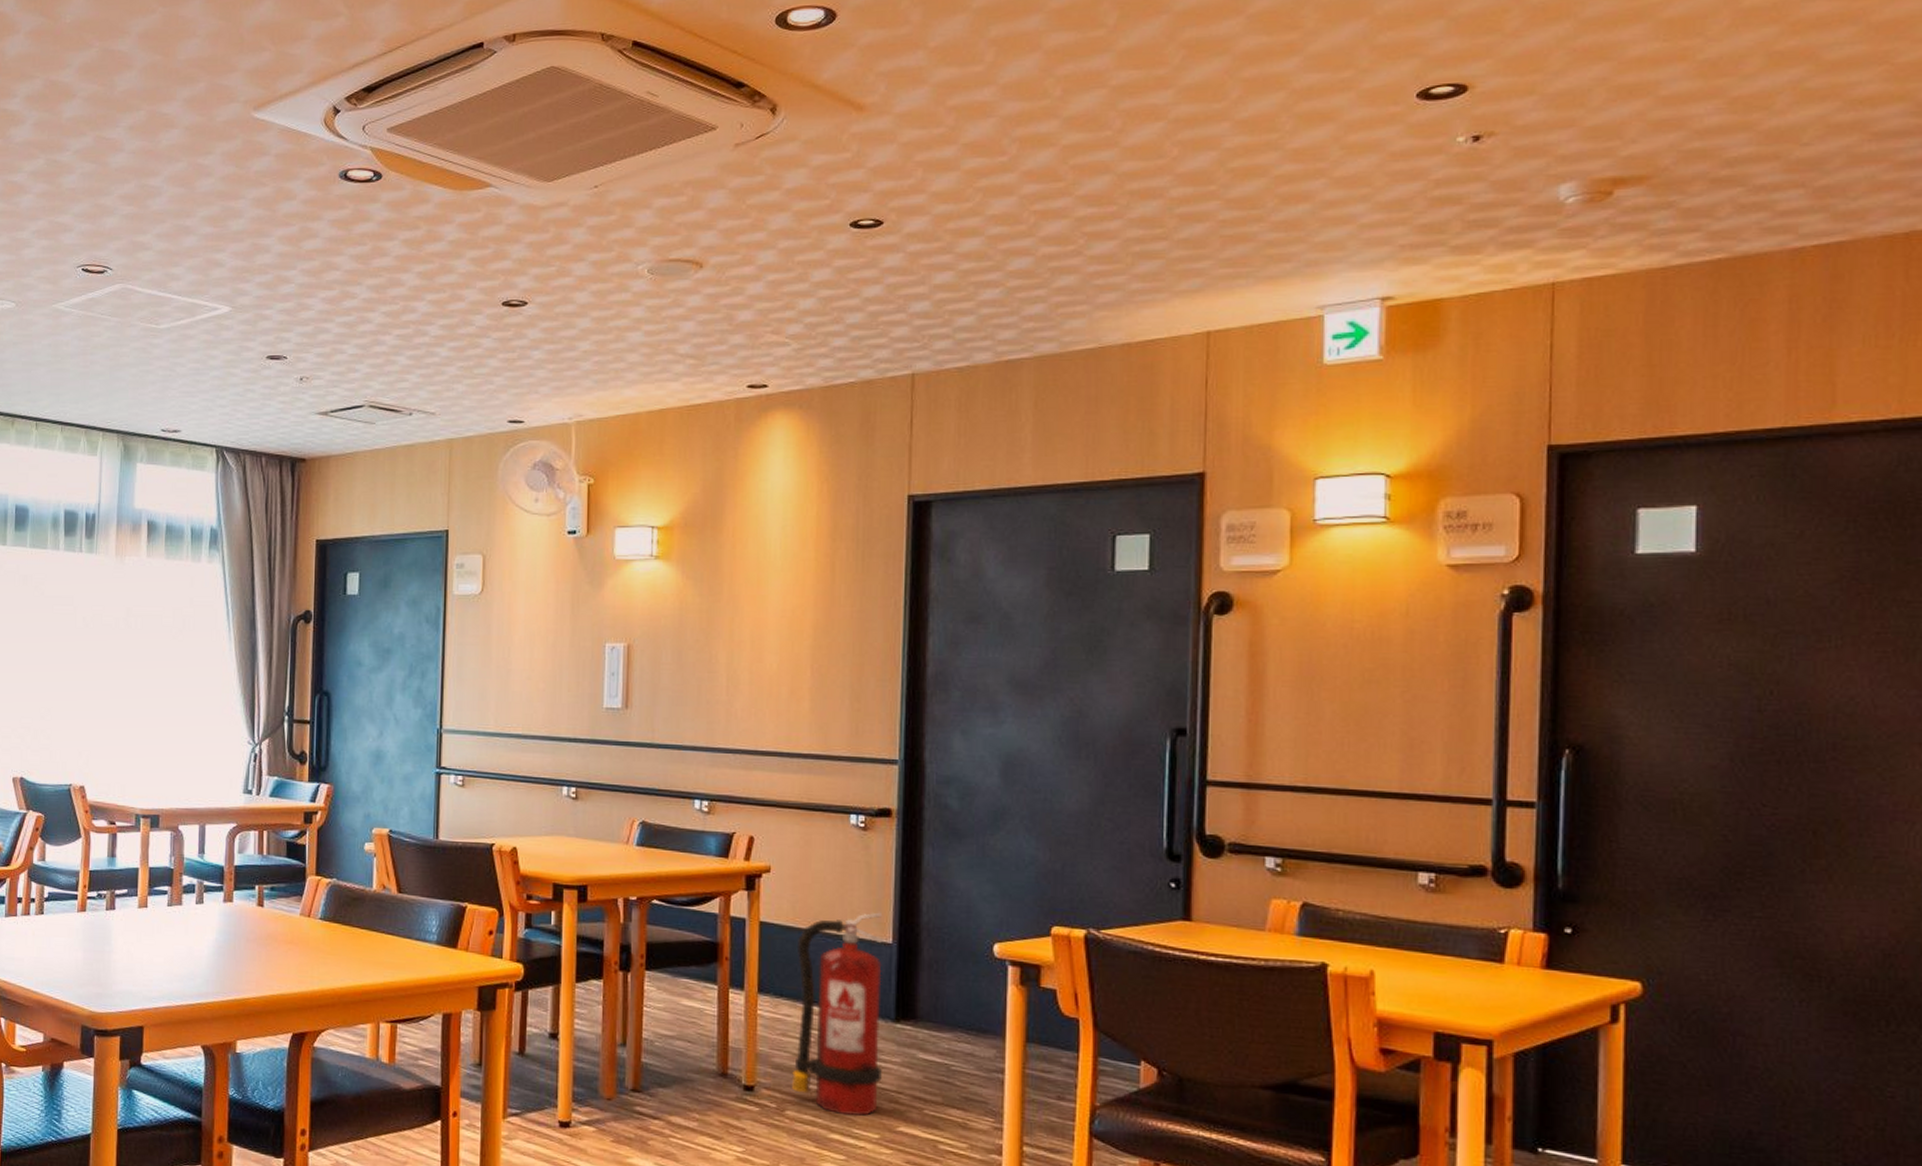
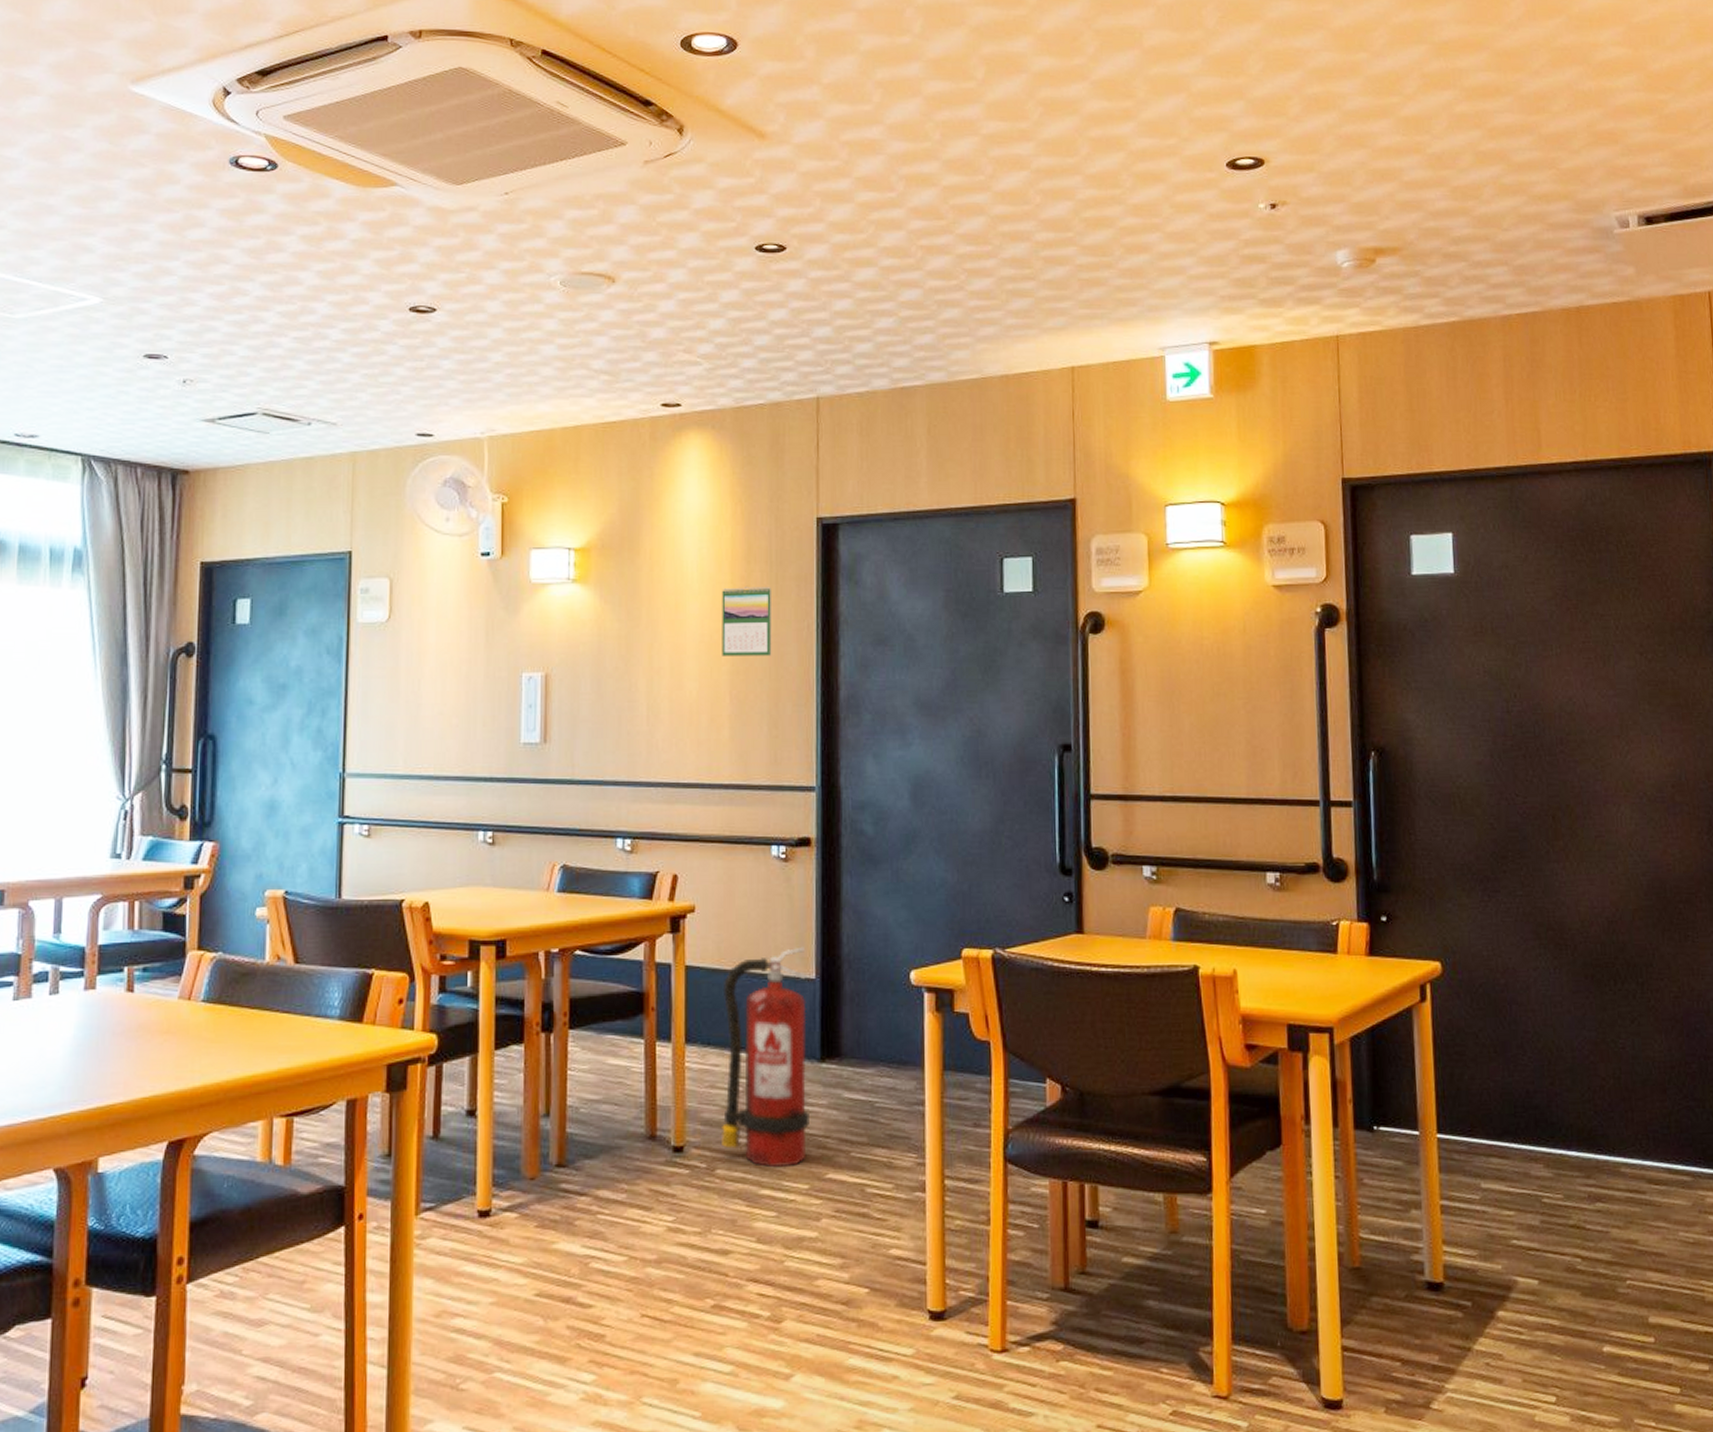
calendar: none [804,563,857,632] -> present [722,586,772,656]

